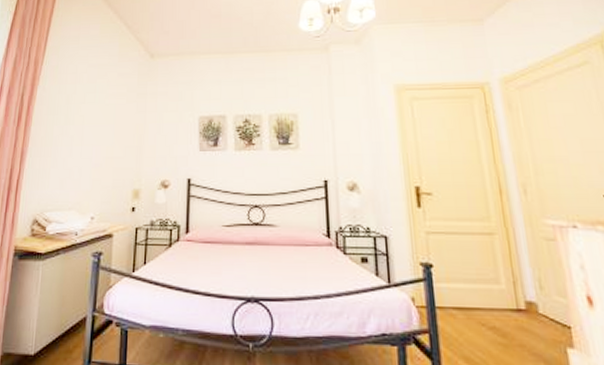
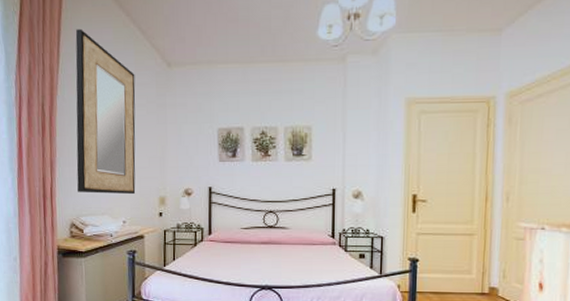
home mirror: none [46,25,118,187] -> present [75,28,136,195]

